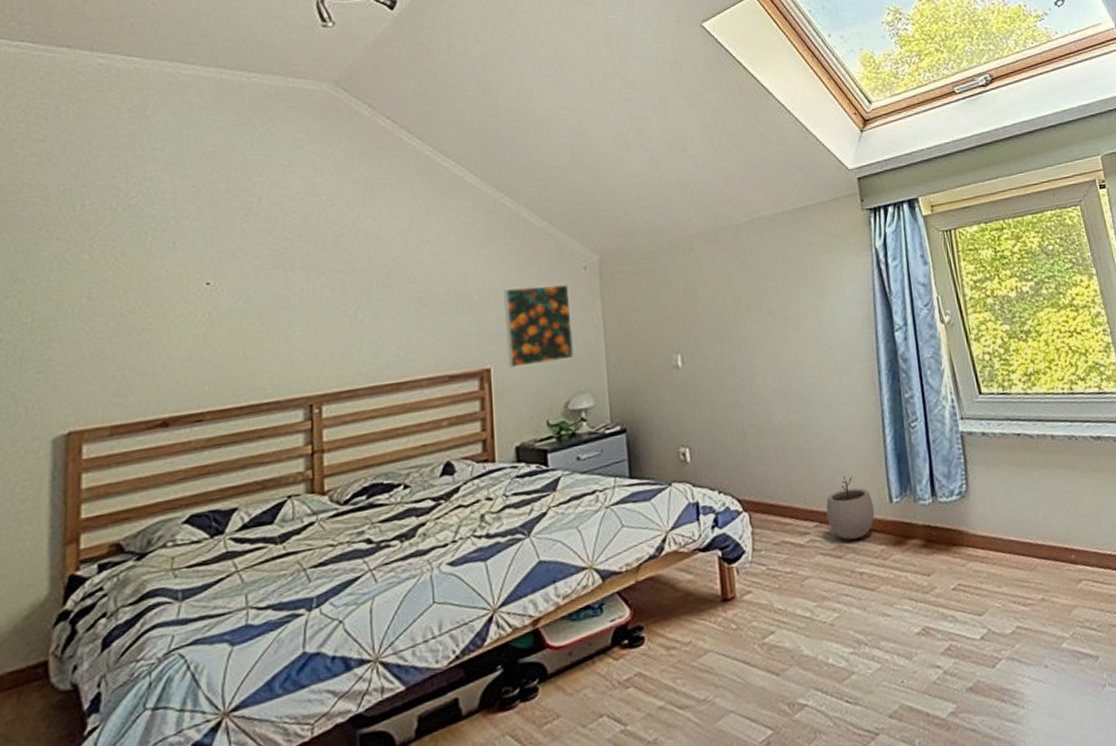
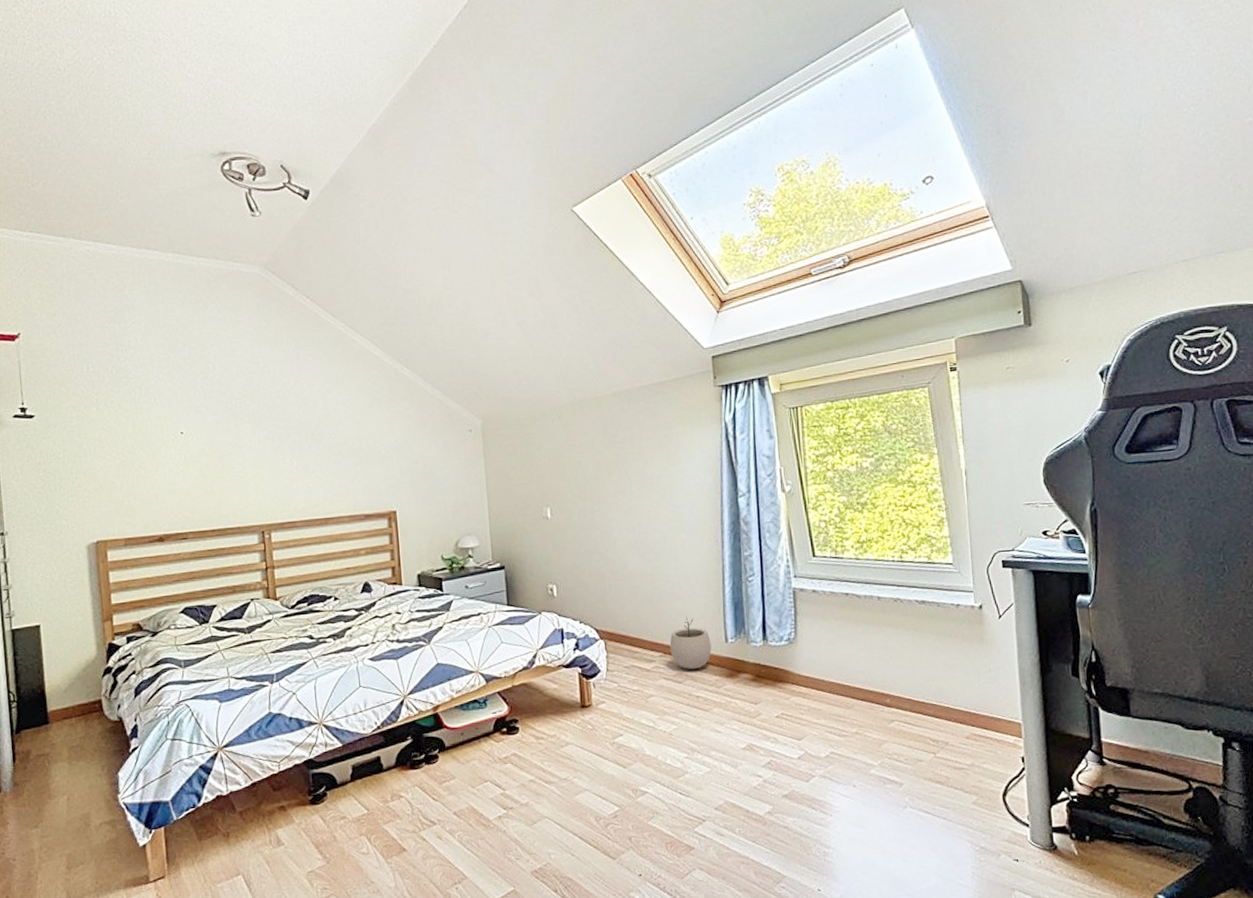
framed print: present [504,284,574,368] -> none [405,444,462,511]

